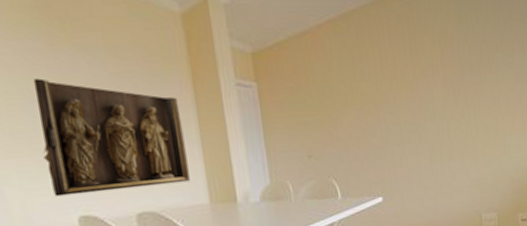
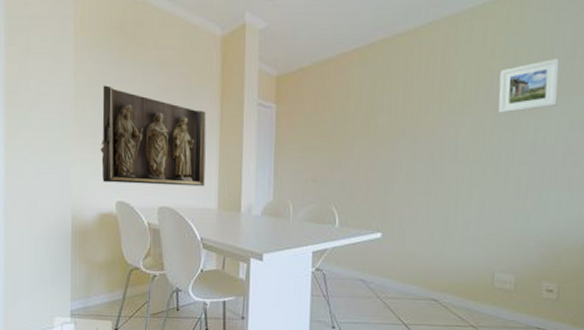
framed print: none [457,20,505,72] -> present [498,58,560,113]

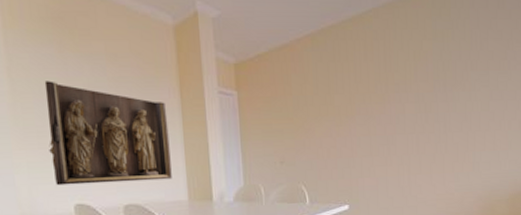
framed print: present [498,58,560,113] -> none [433,39,479,88]

